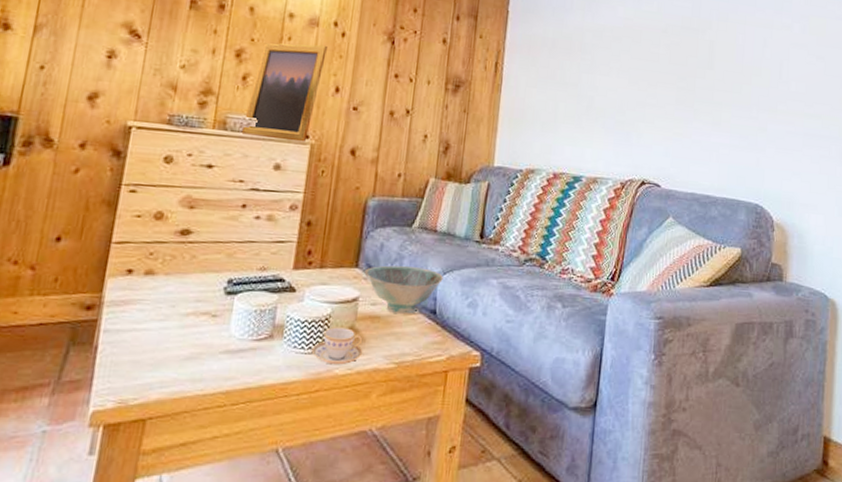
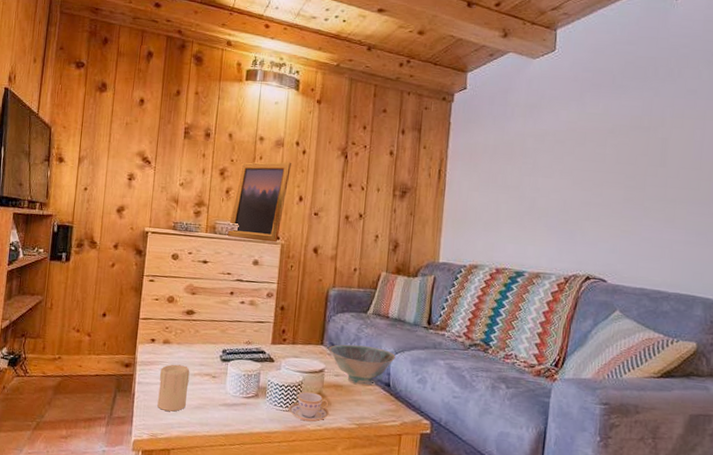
candle: none [131,302,181,367] -> present [157,364,190,412]

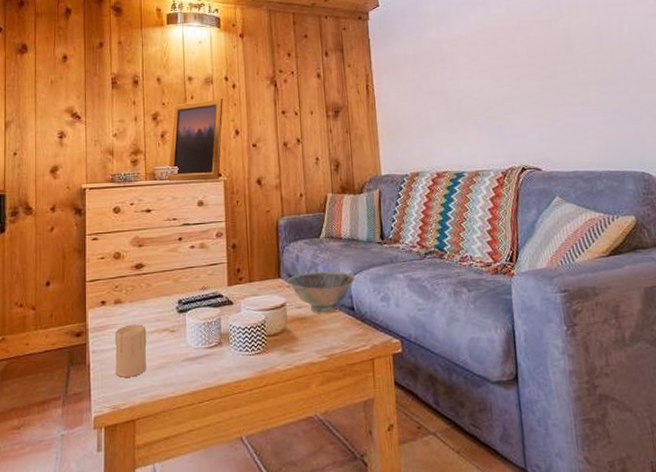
teacup: present [288,391,330,423] -> none [254,330,298,363]

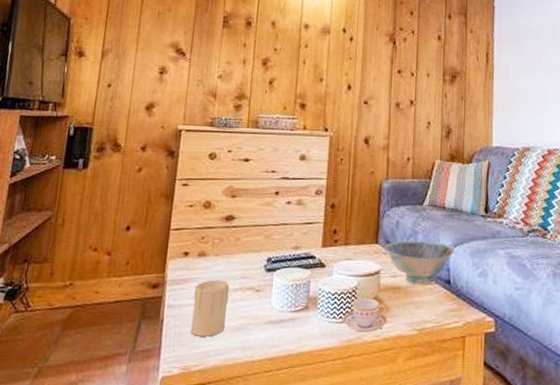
picture frame: present [167,97,223,182] -> none [270,49,338,135]
teacup: none [254,330,298,363] -> present [342,298,388,333]

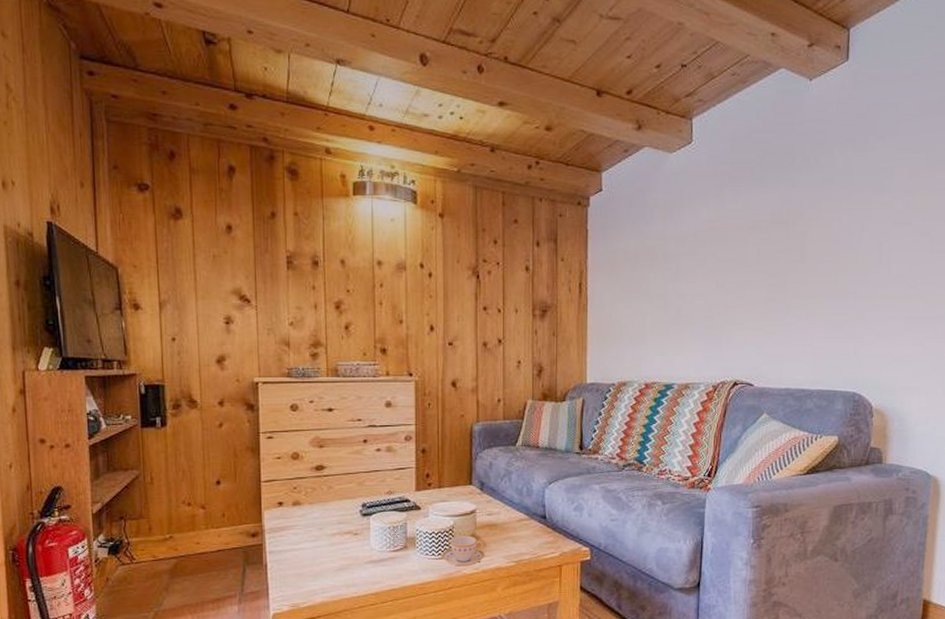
candle: present [191,280,230,337] -> none [293,526,328,578]
bowl: present [384,240,454,286] -> none [478,480,549,522]

